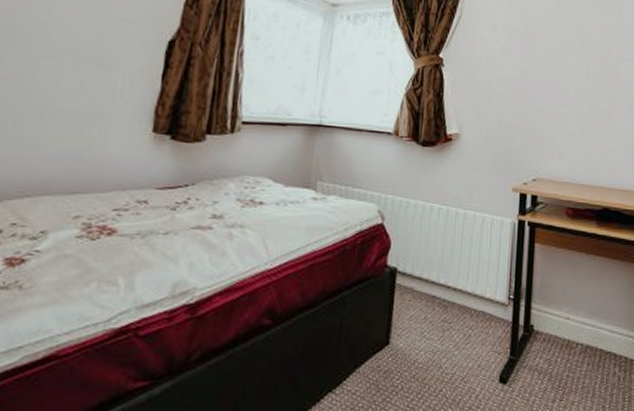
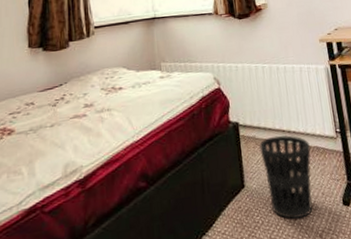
wastebasket: none [416,291,476,389] -> present [259,135,313,219]

